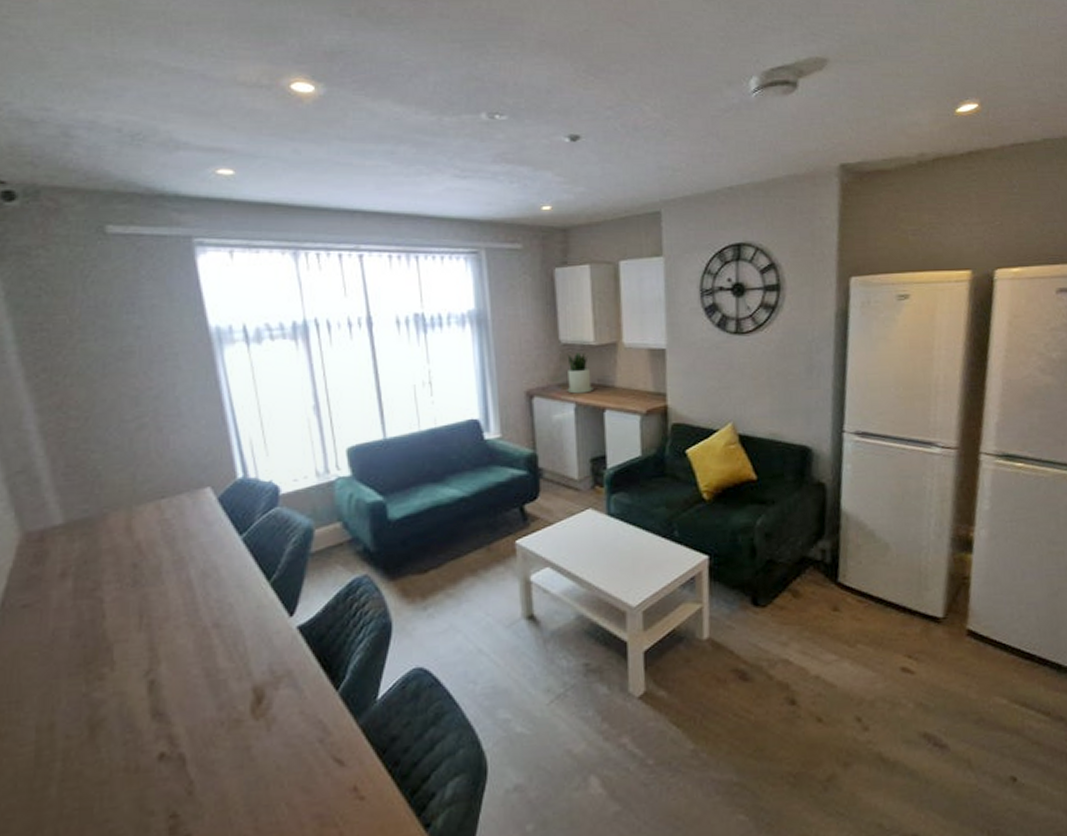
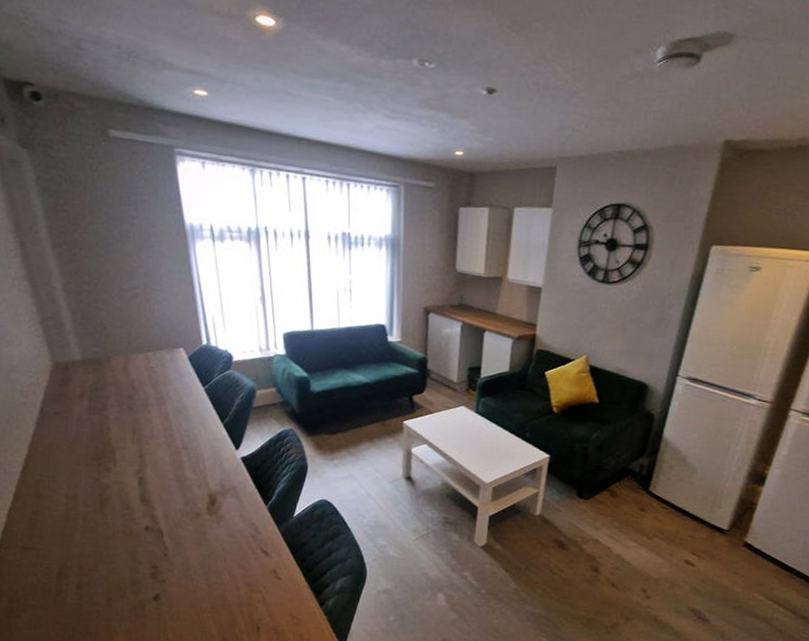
planter: present [567,351,593,394] -> none [457,280,478,316]

